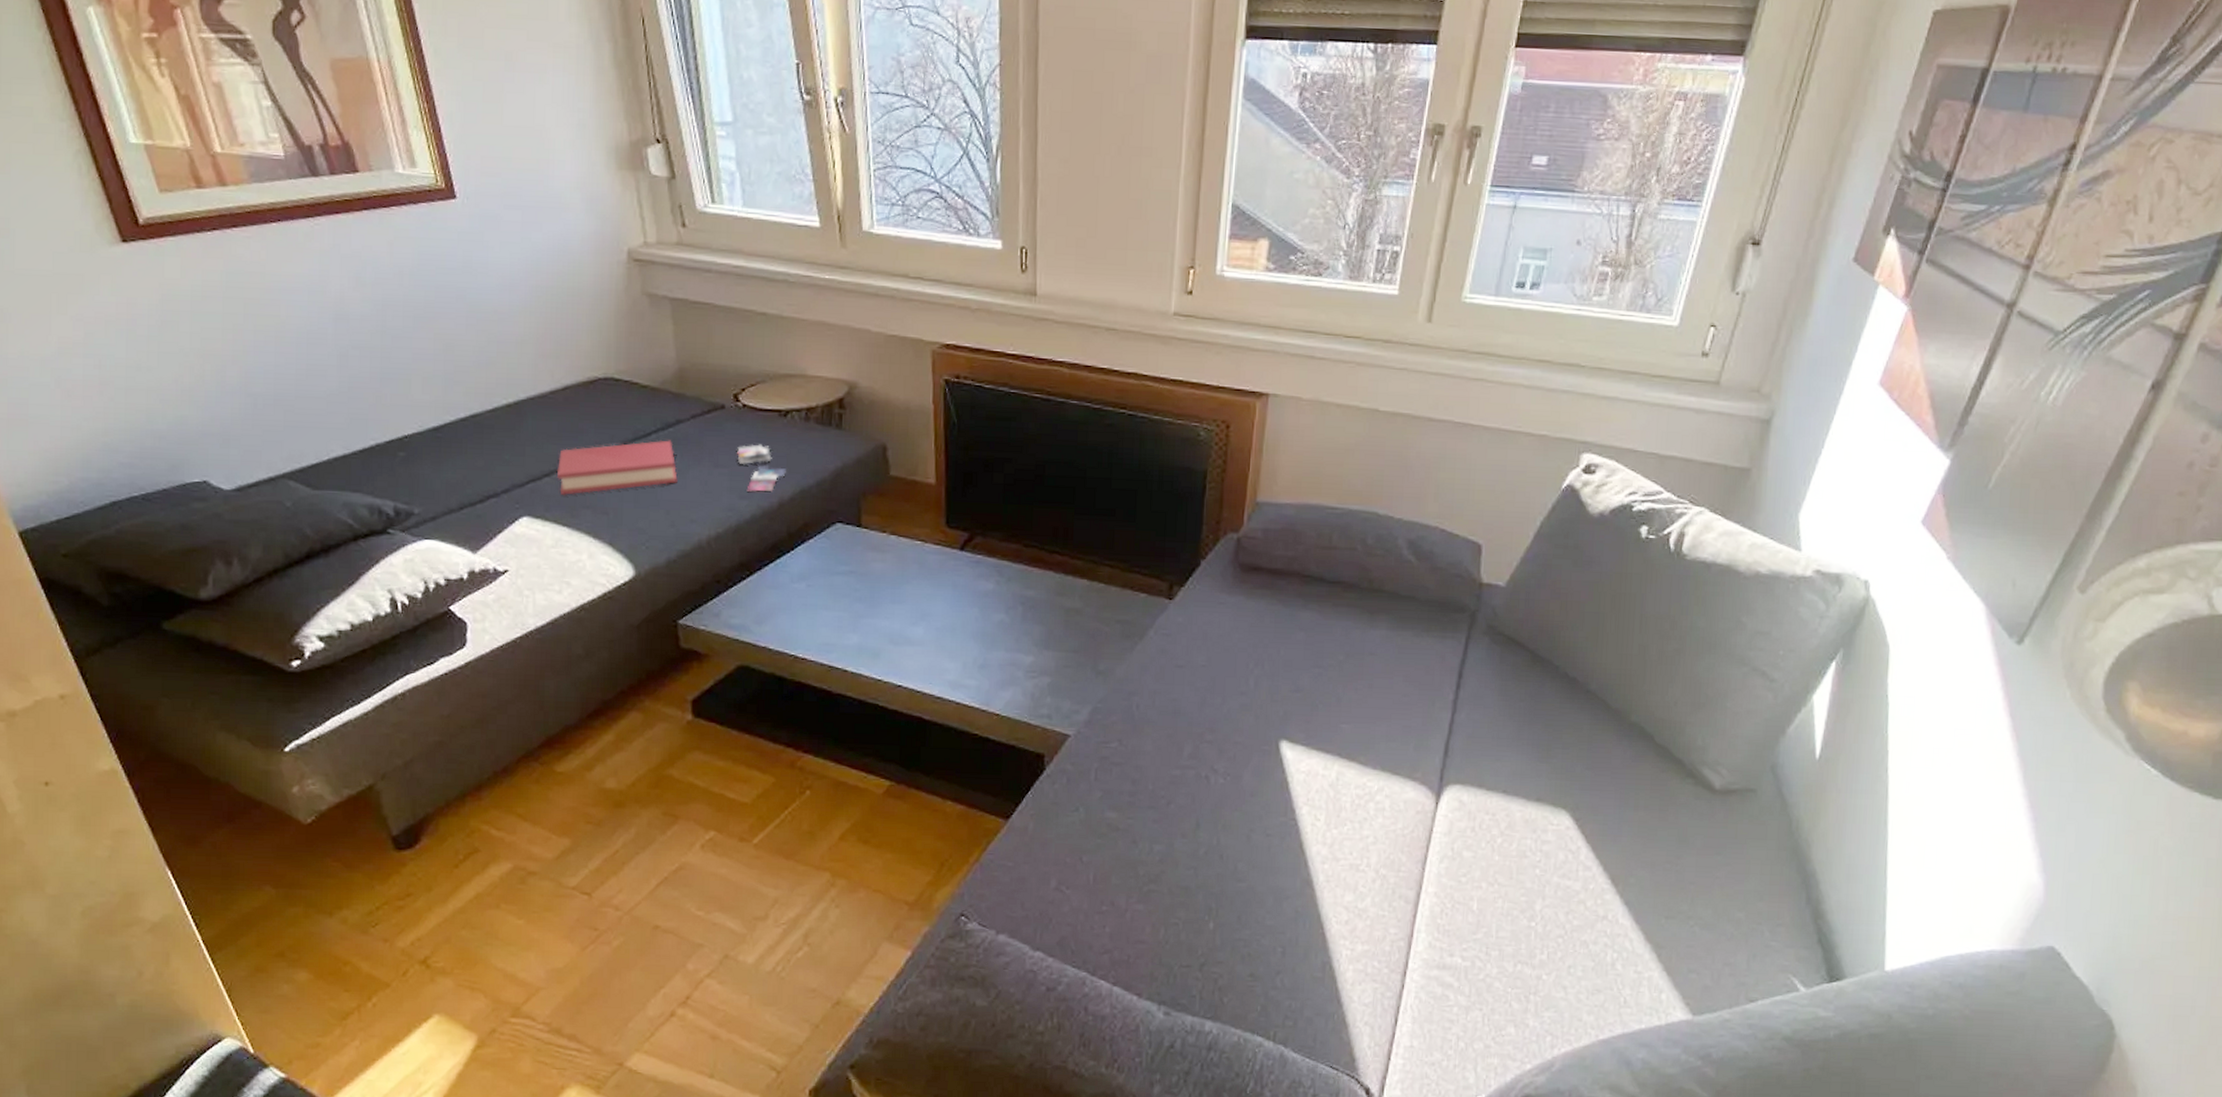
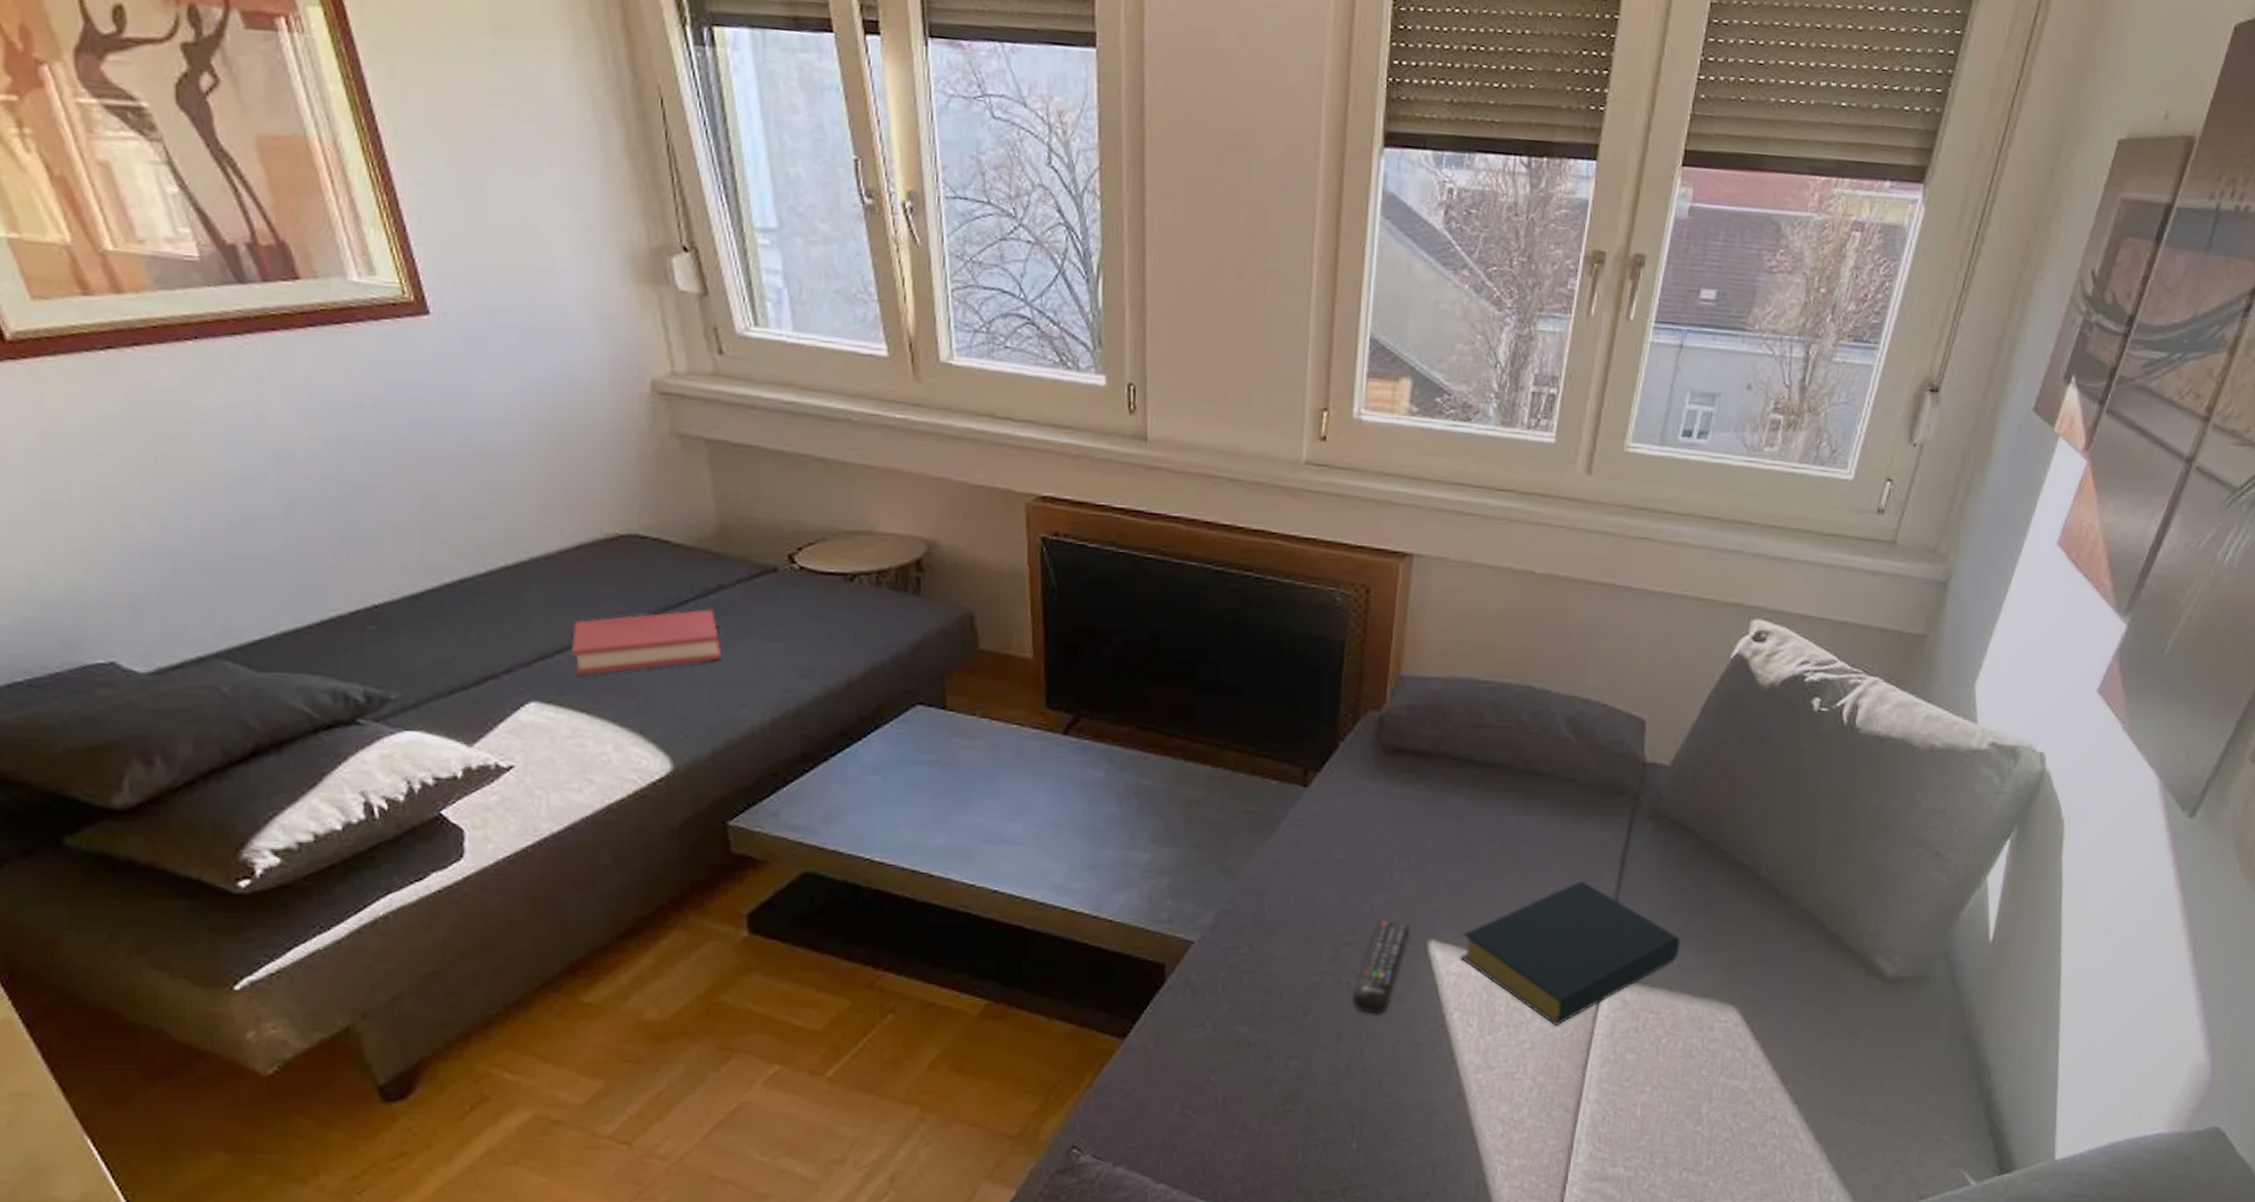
magazine: present [737,444,786,492] -> none [794,613,854,670]
remote control: none [1211,720,1264,806] -> present [1353,919,1411,1014]
hardback book: none [1308,689,1515,824] -> present [1459,880,1681,1027]

